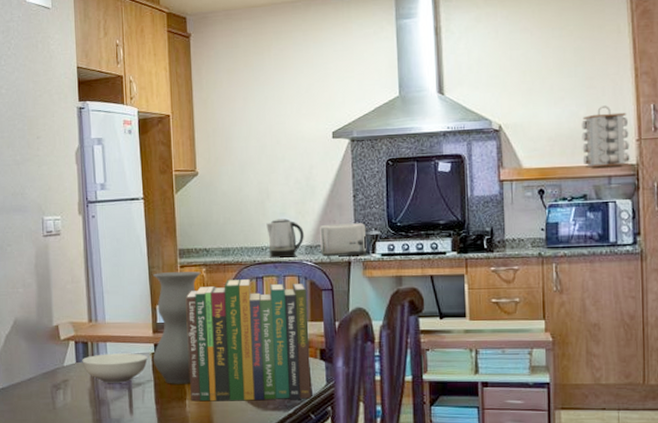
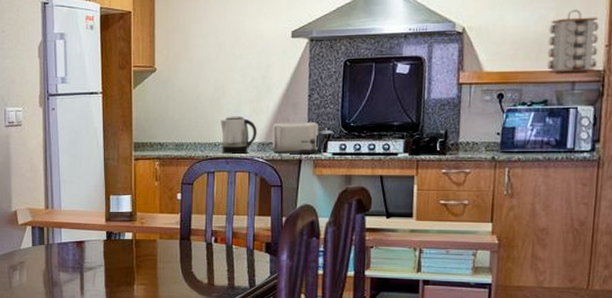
bowl: present [82,353,148,383] -> none [38,239,99,267]
vase: present [153,271,201,384] -> none [105,164,155,270]
books: present [186,278,311,402] -> none [139,172,257,289]

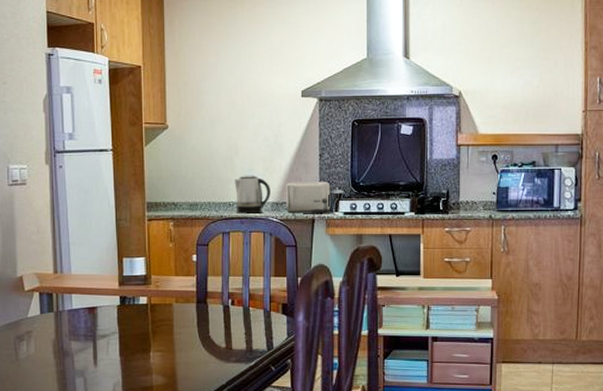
spice rack: present [546,9,600,74] -> none [533,77,577,137]

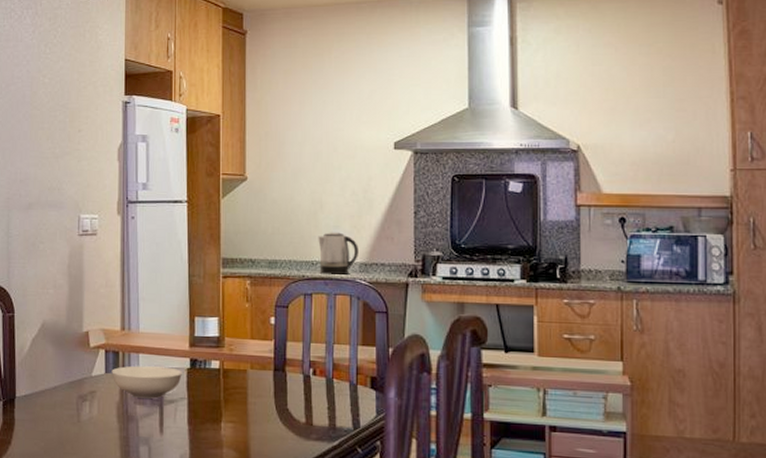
bowl: none [46,305,113,335] -> present [111,365,182,399]
toaster: present [286,182,333,214] -> none [376,241,430,278]

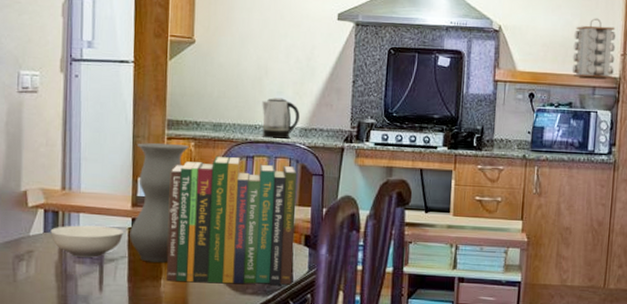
vase: none [188,282,245,405] -> present [130,143,189,263]
books: none [227,293,359,431] -> present [166,155,297,285]
spice rack: none [669,131,723,199] -> present [571,18,616,80]

